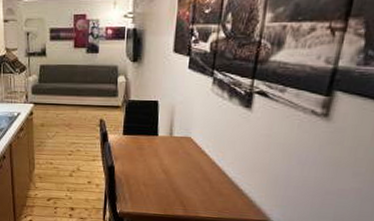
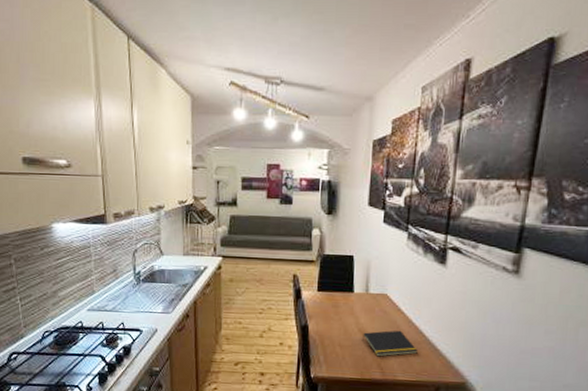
notepad: none [166,171,220,196] -> present [363,330,418,357]

